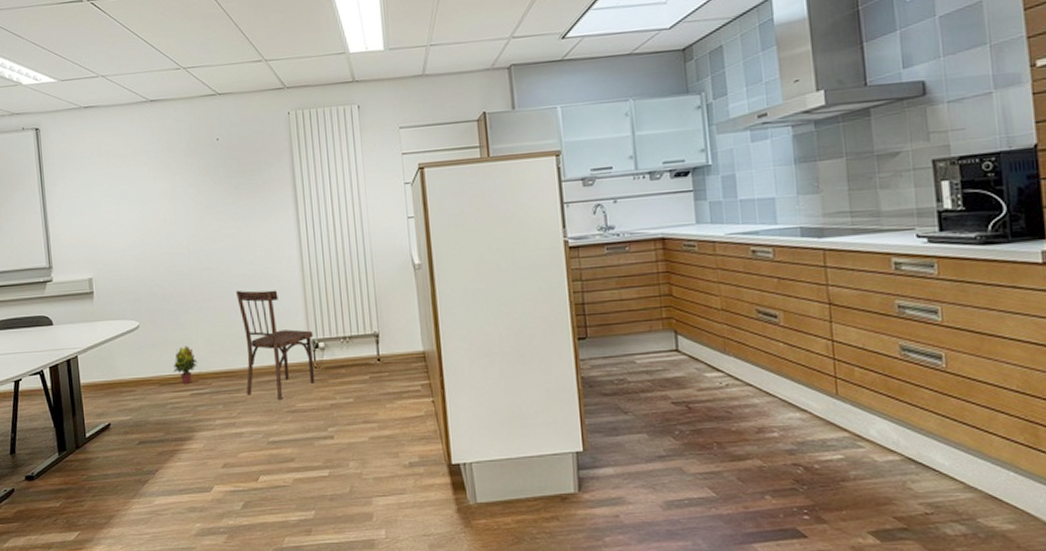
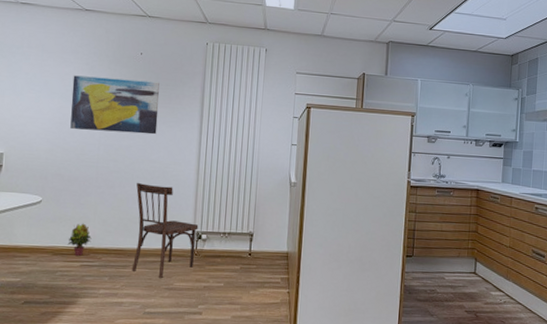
wall art: none [149,169,249,240] -> present [70,75,160,135]

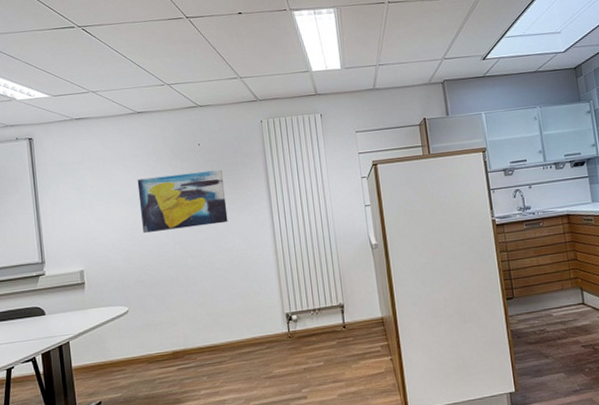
potted plant: present [67,223,92,256] -> none [160,326,184,360]
dining chair: present [131,182,199,278] -> none [218,272,289,368]

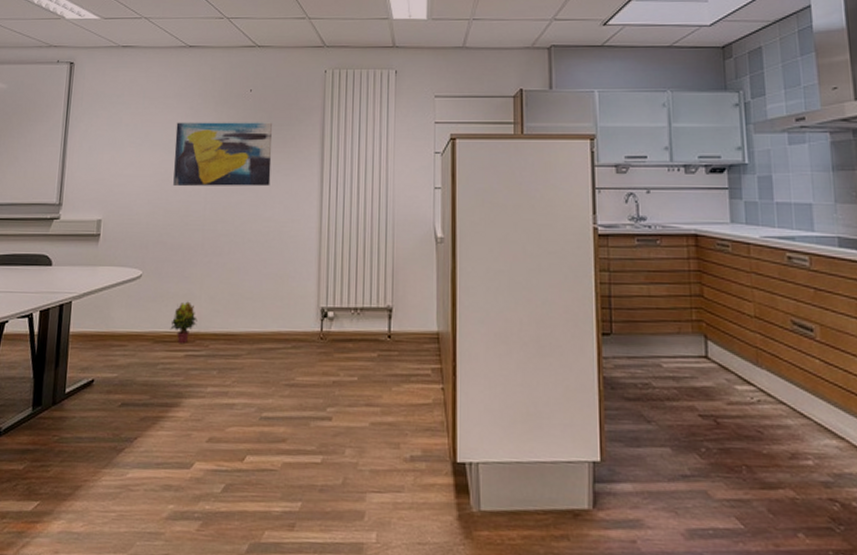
potted plant: none [160,326,184,360] -> present [170,301,197,343]

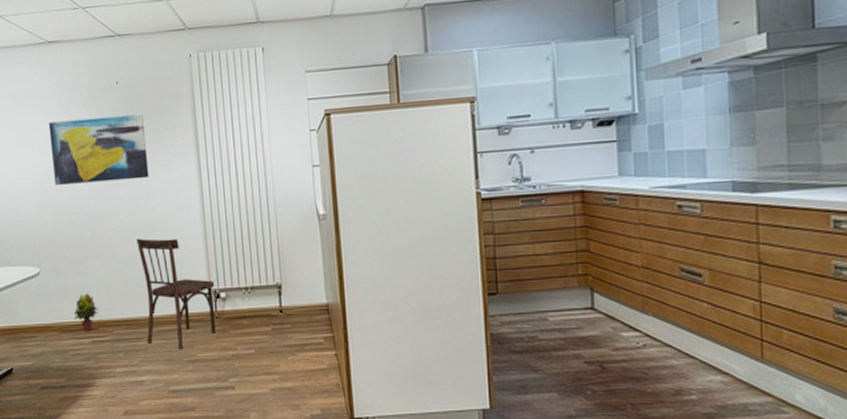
dining chair: none [244,247,324,370] -> present [137,238,216,349]

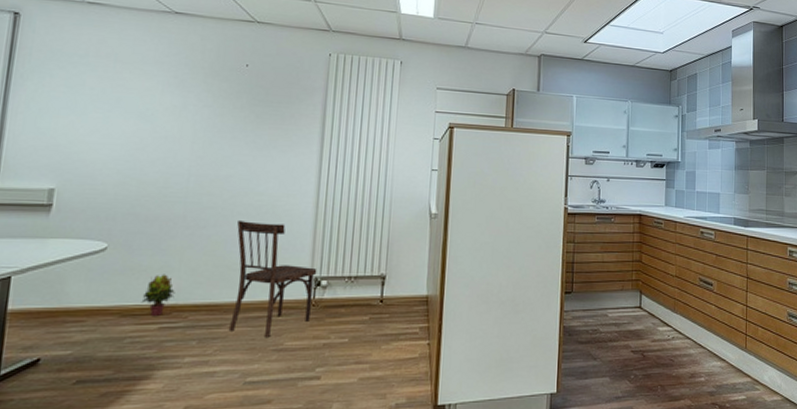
wall art: present [48,113,149,186] -> none [150,90,270,162]

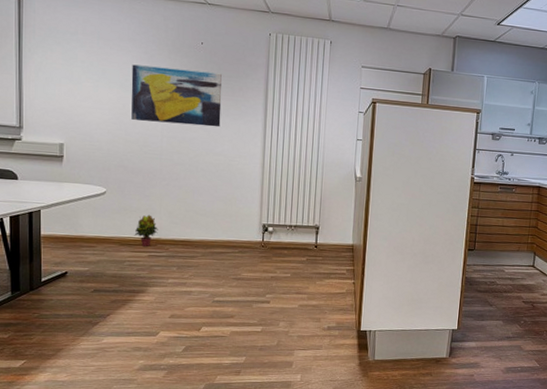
wall art: none [150,90,270,162] -> present [131,64,222,127]
dining chair: present [228,219,317,337] -> none [199,175,265,268]

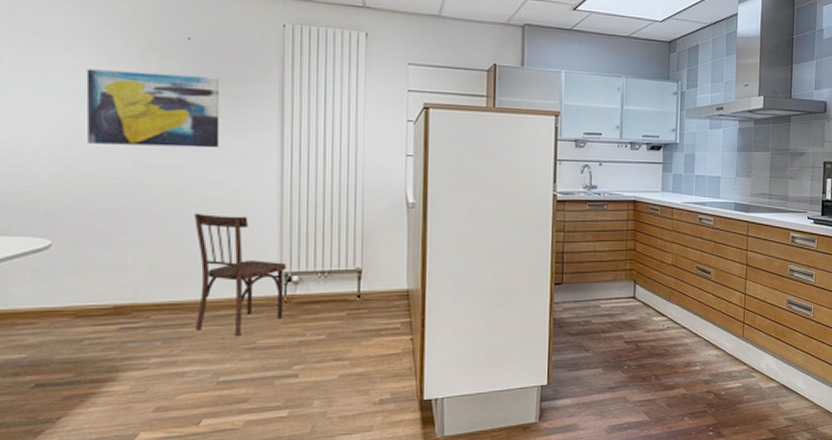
potted plant: present [134,214,158,246] -> none [96,272,132,316]
dining chair: none [199,175,265,268] -> present [195,212,287,336]

